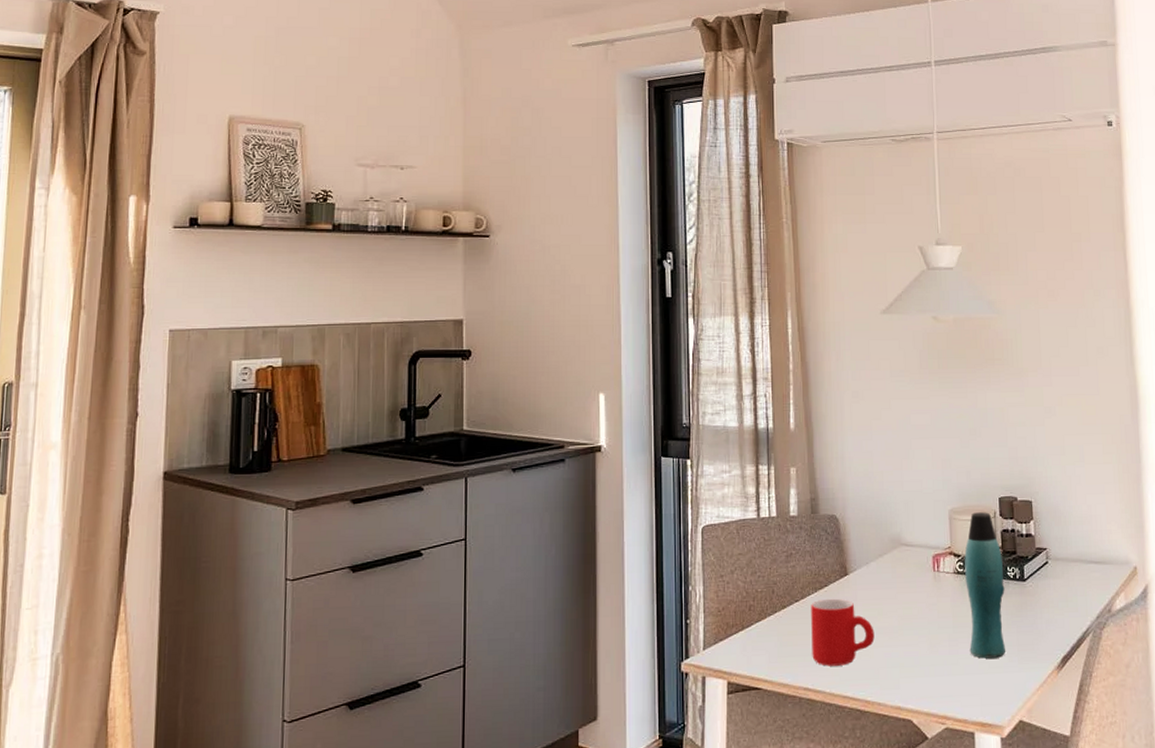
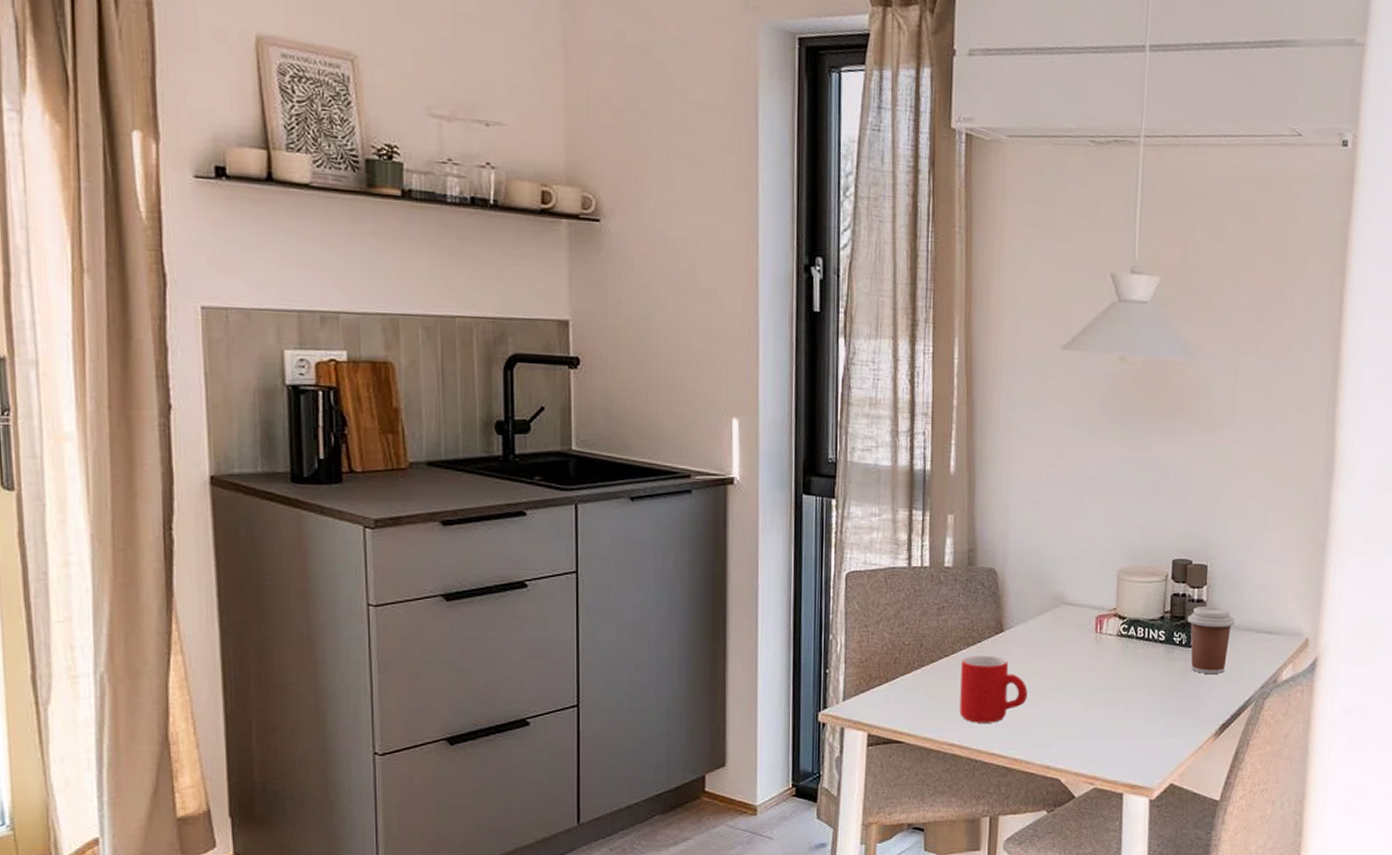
bottle: present [964,512,1006,659] -> none [1126,574,1170,723]
coffee cup: none [1019,539,1063,606] -> present [1188,606,1234,673]

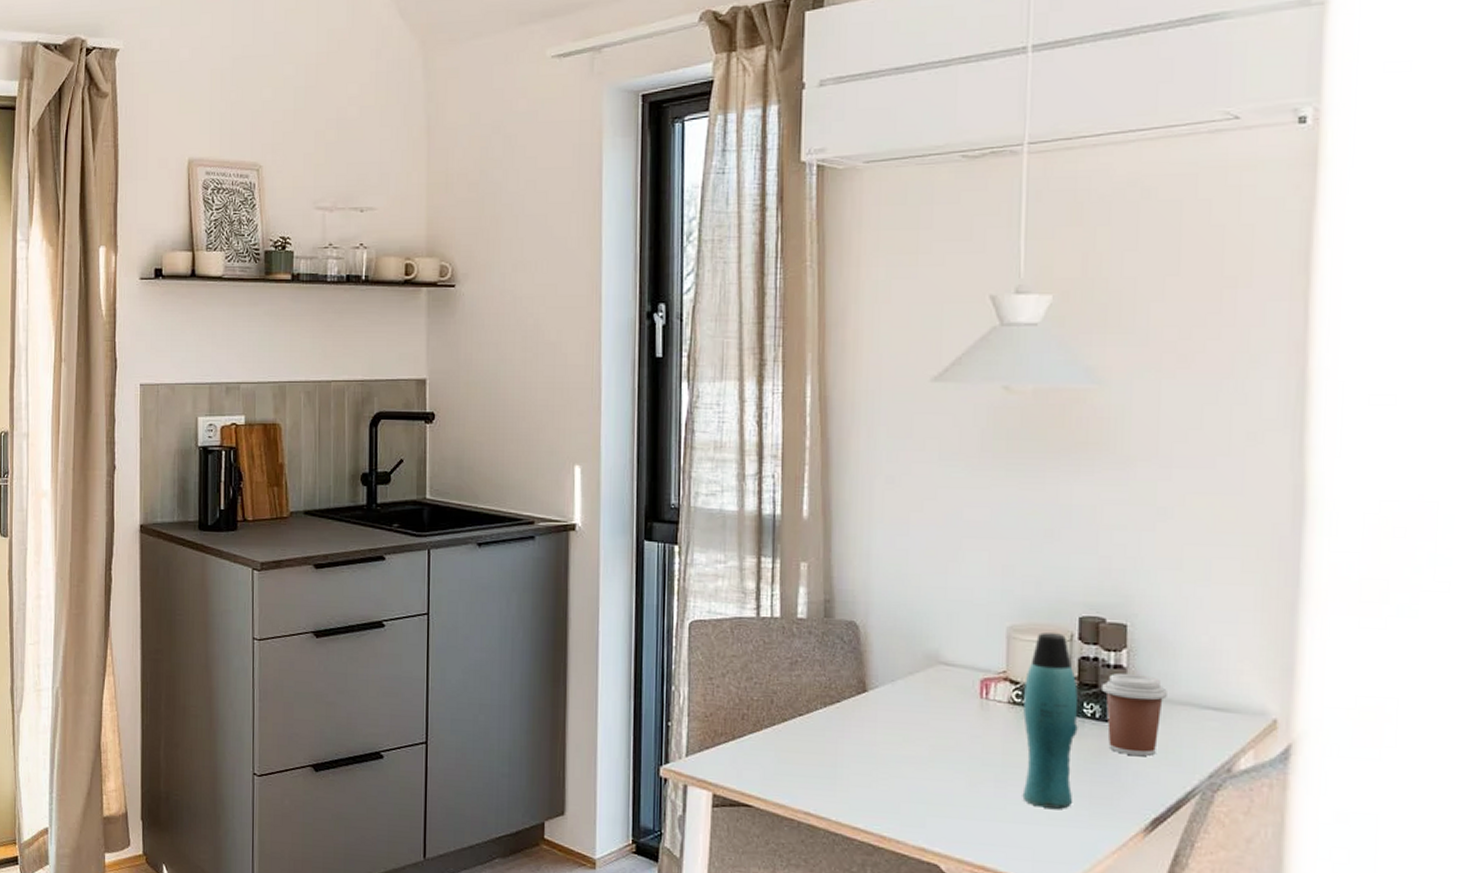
mug: present [959,656,1028,723] -> none [816,717,897,794]
bottle: none [1126,574,1170,723] -> present [1022,633,1078,809]

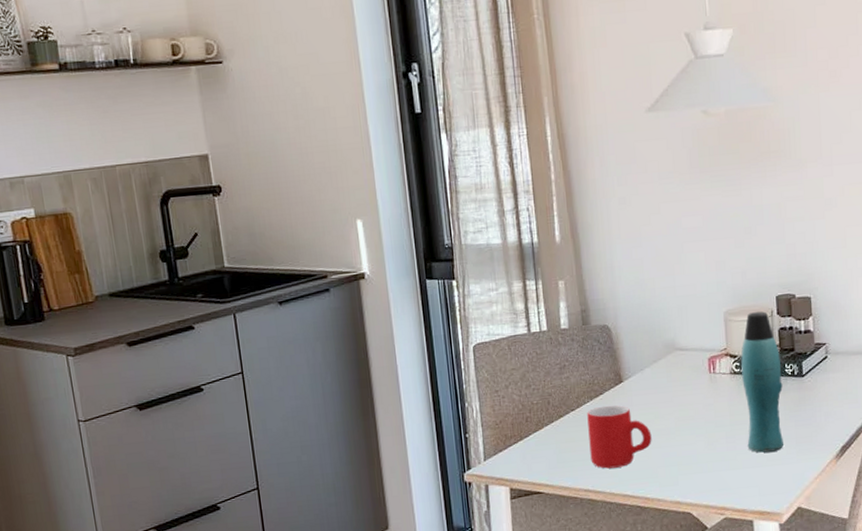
mug: none [816,717,897,794] -> present [587,405,652,469]
coffee cup: present [1102,672,1167,756] -> none [797,335,844,400]

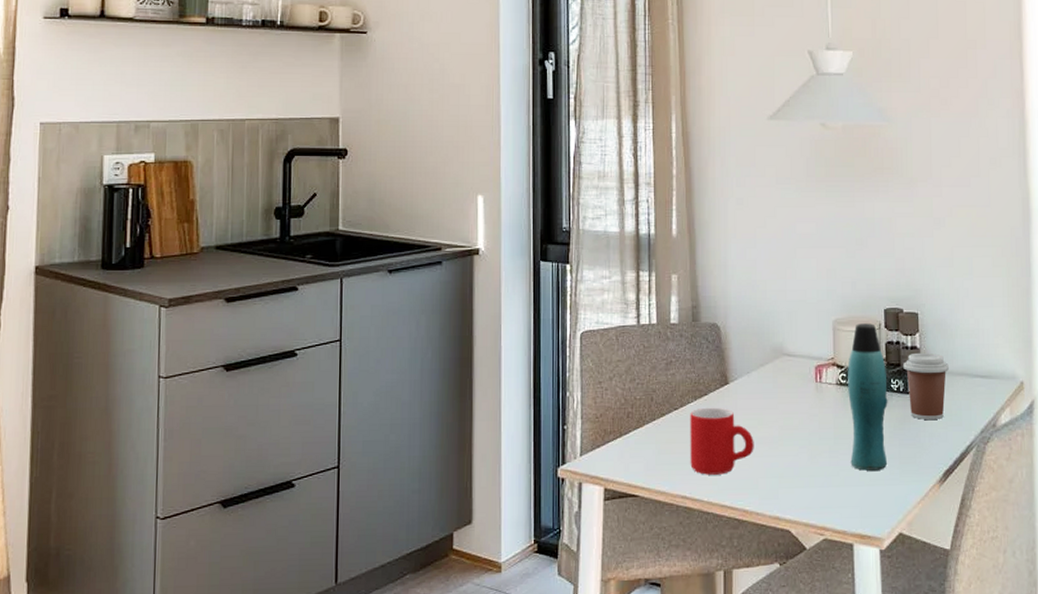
coffee cup: none [797,335,844,400] -> present [903,352,949,420]

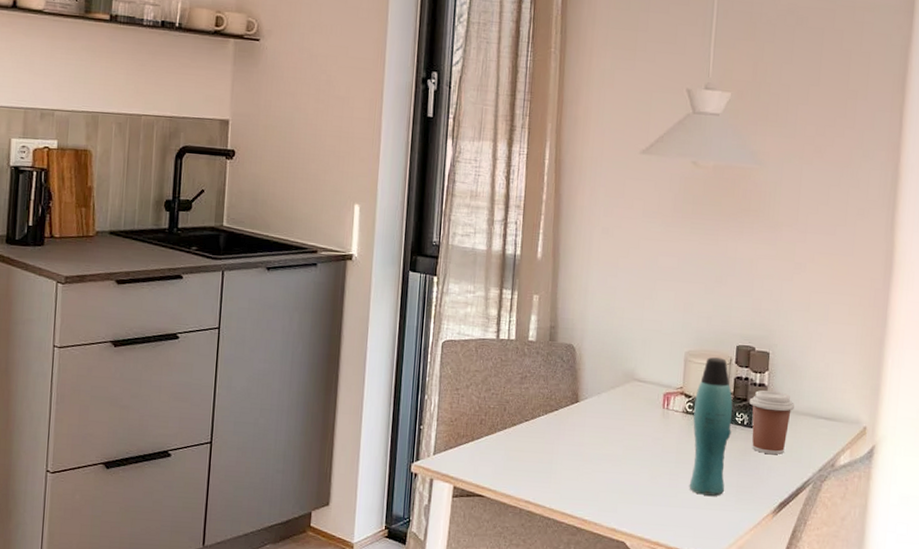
mug: present [690,408,754,475] -> none [536,422,599,485]

